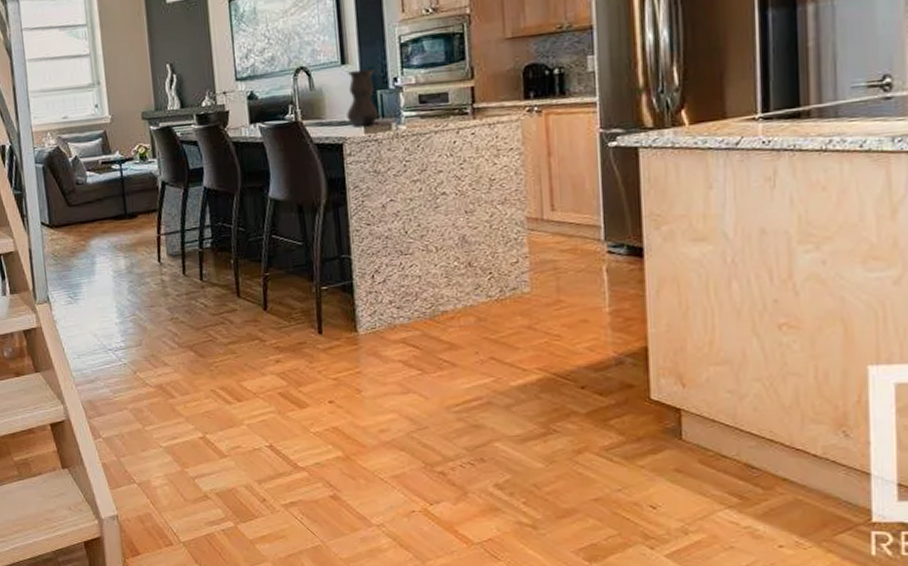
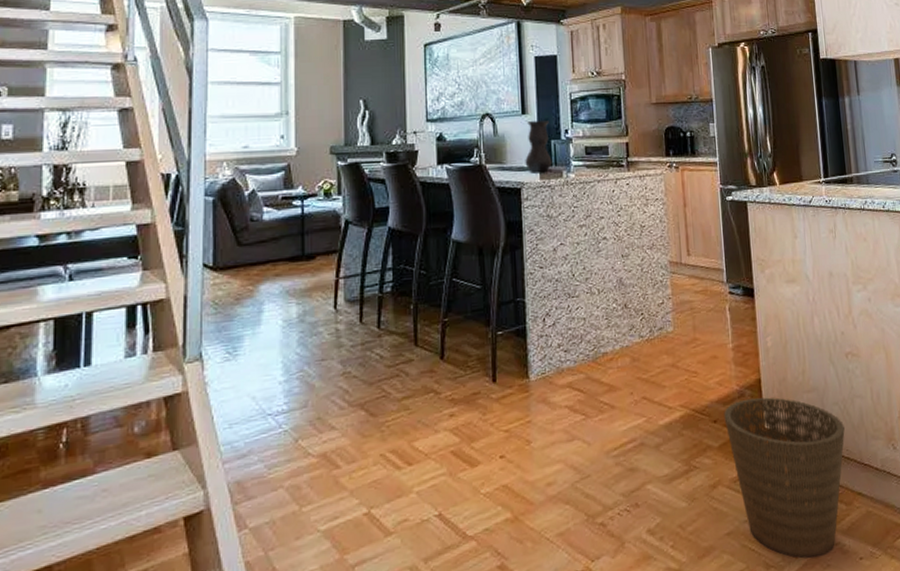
basket: none [595,366,769,536] -> present [724,397,845,558]

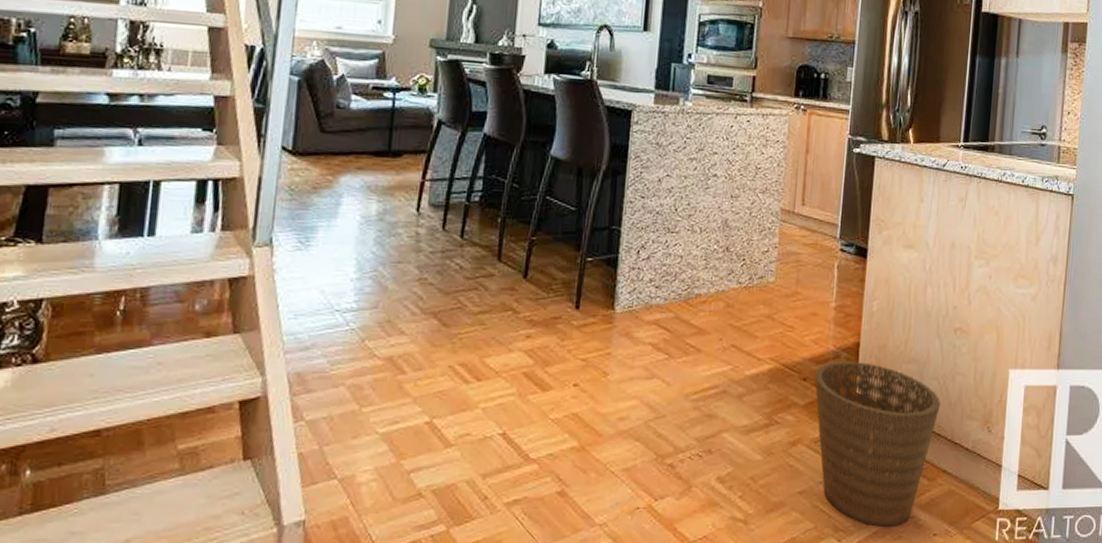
vase: present [525,121,552,175] -> none [640,39,672,99]

